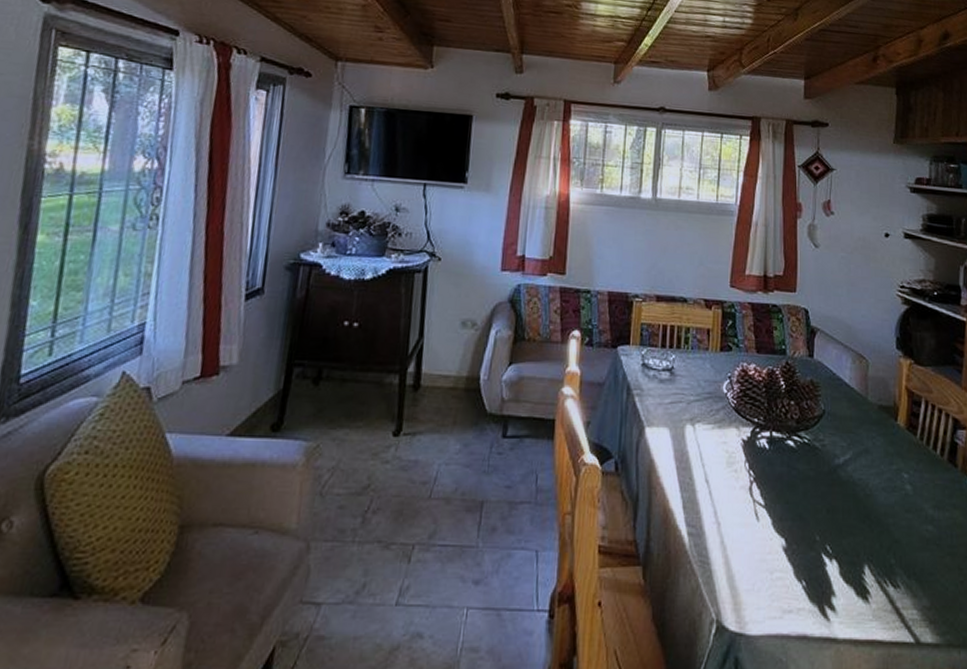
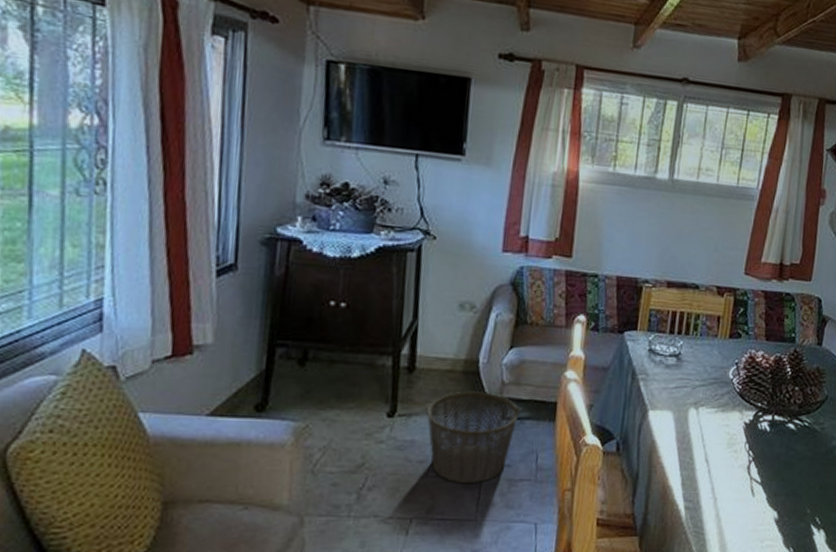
basket: none [429,408,521,507] -> present [425,391,522,484]

